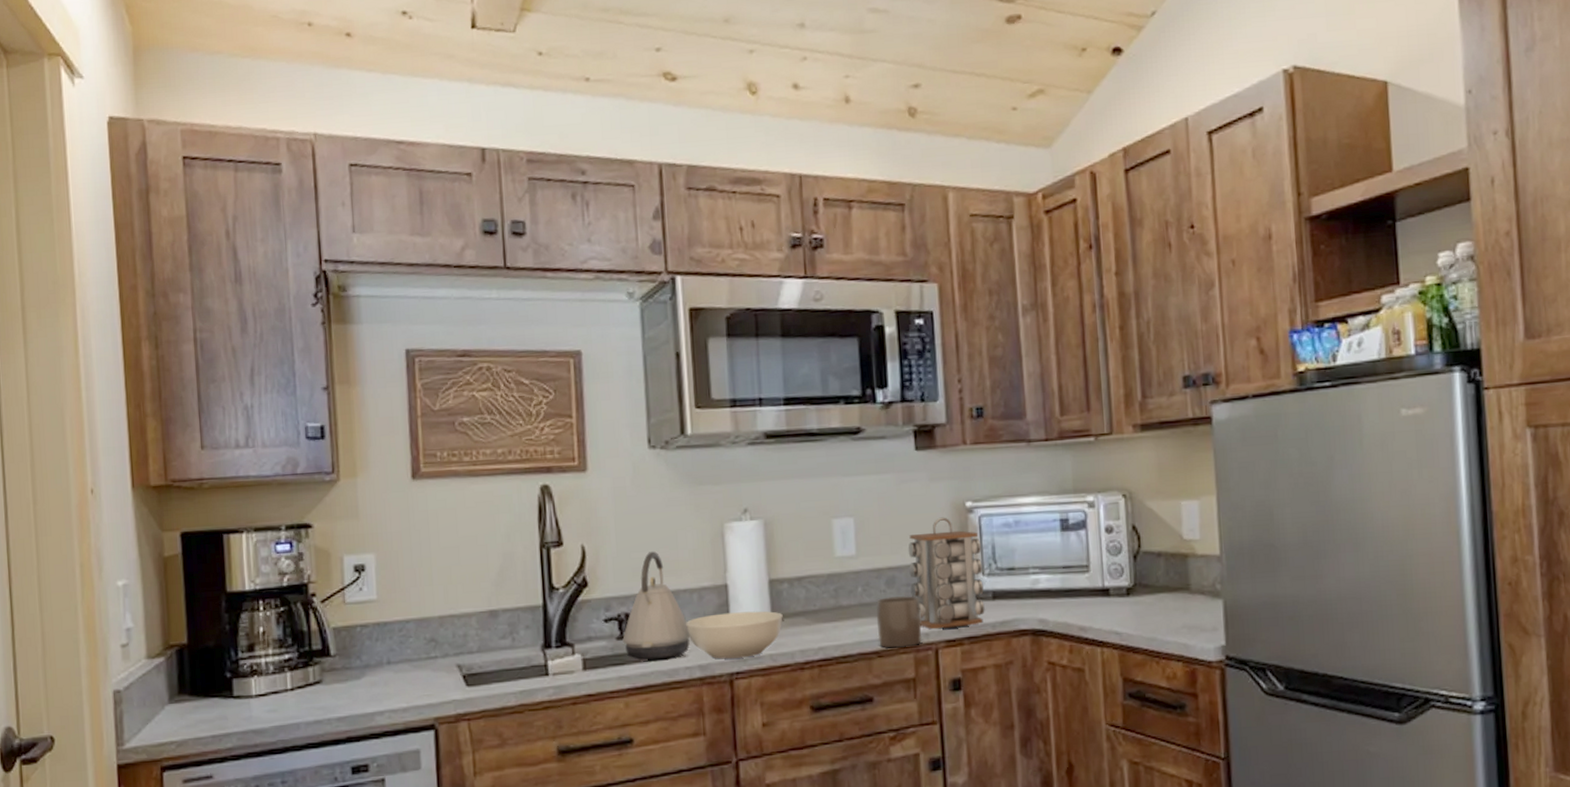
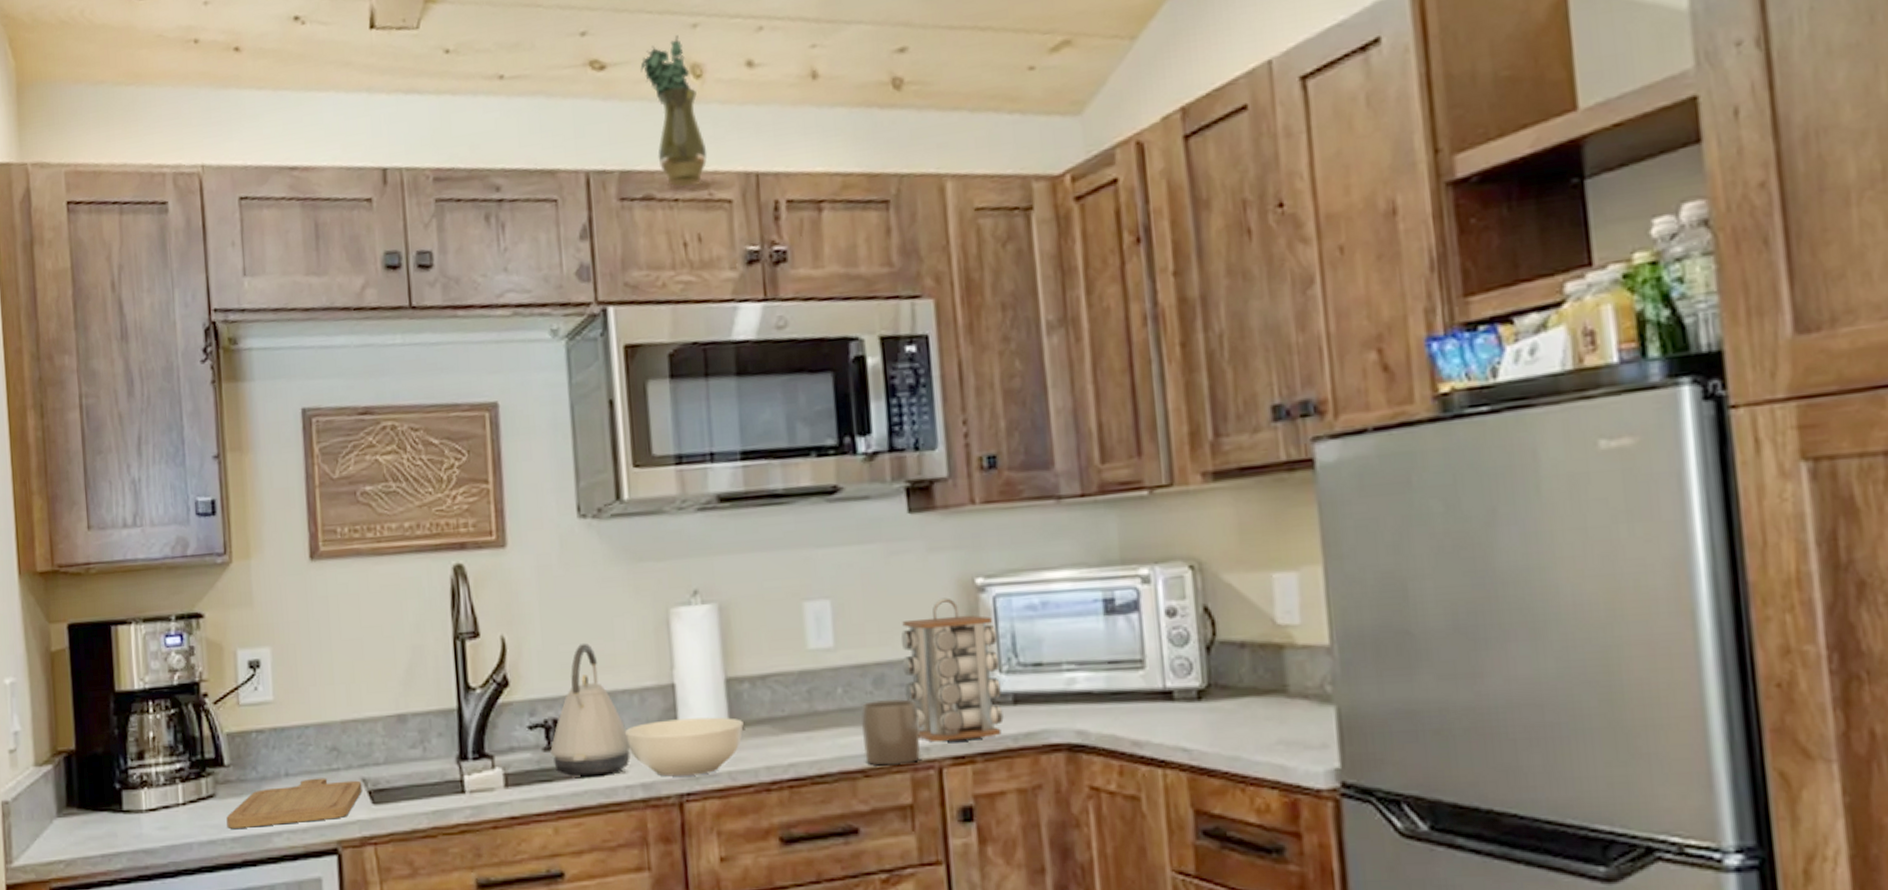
chopping board: none [332,664,458,710] -> present [226,777,362,829]
vase: none [706,58,760,182] -> present [640,35,708,187]

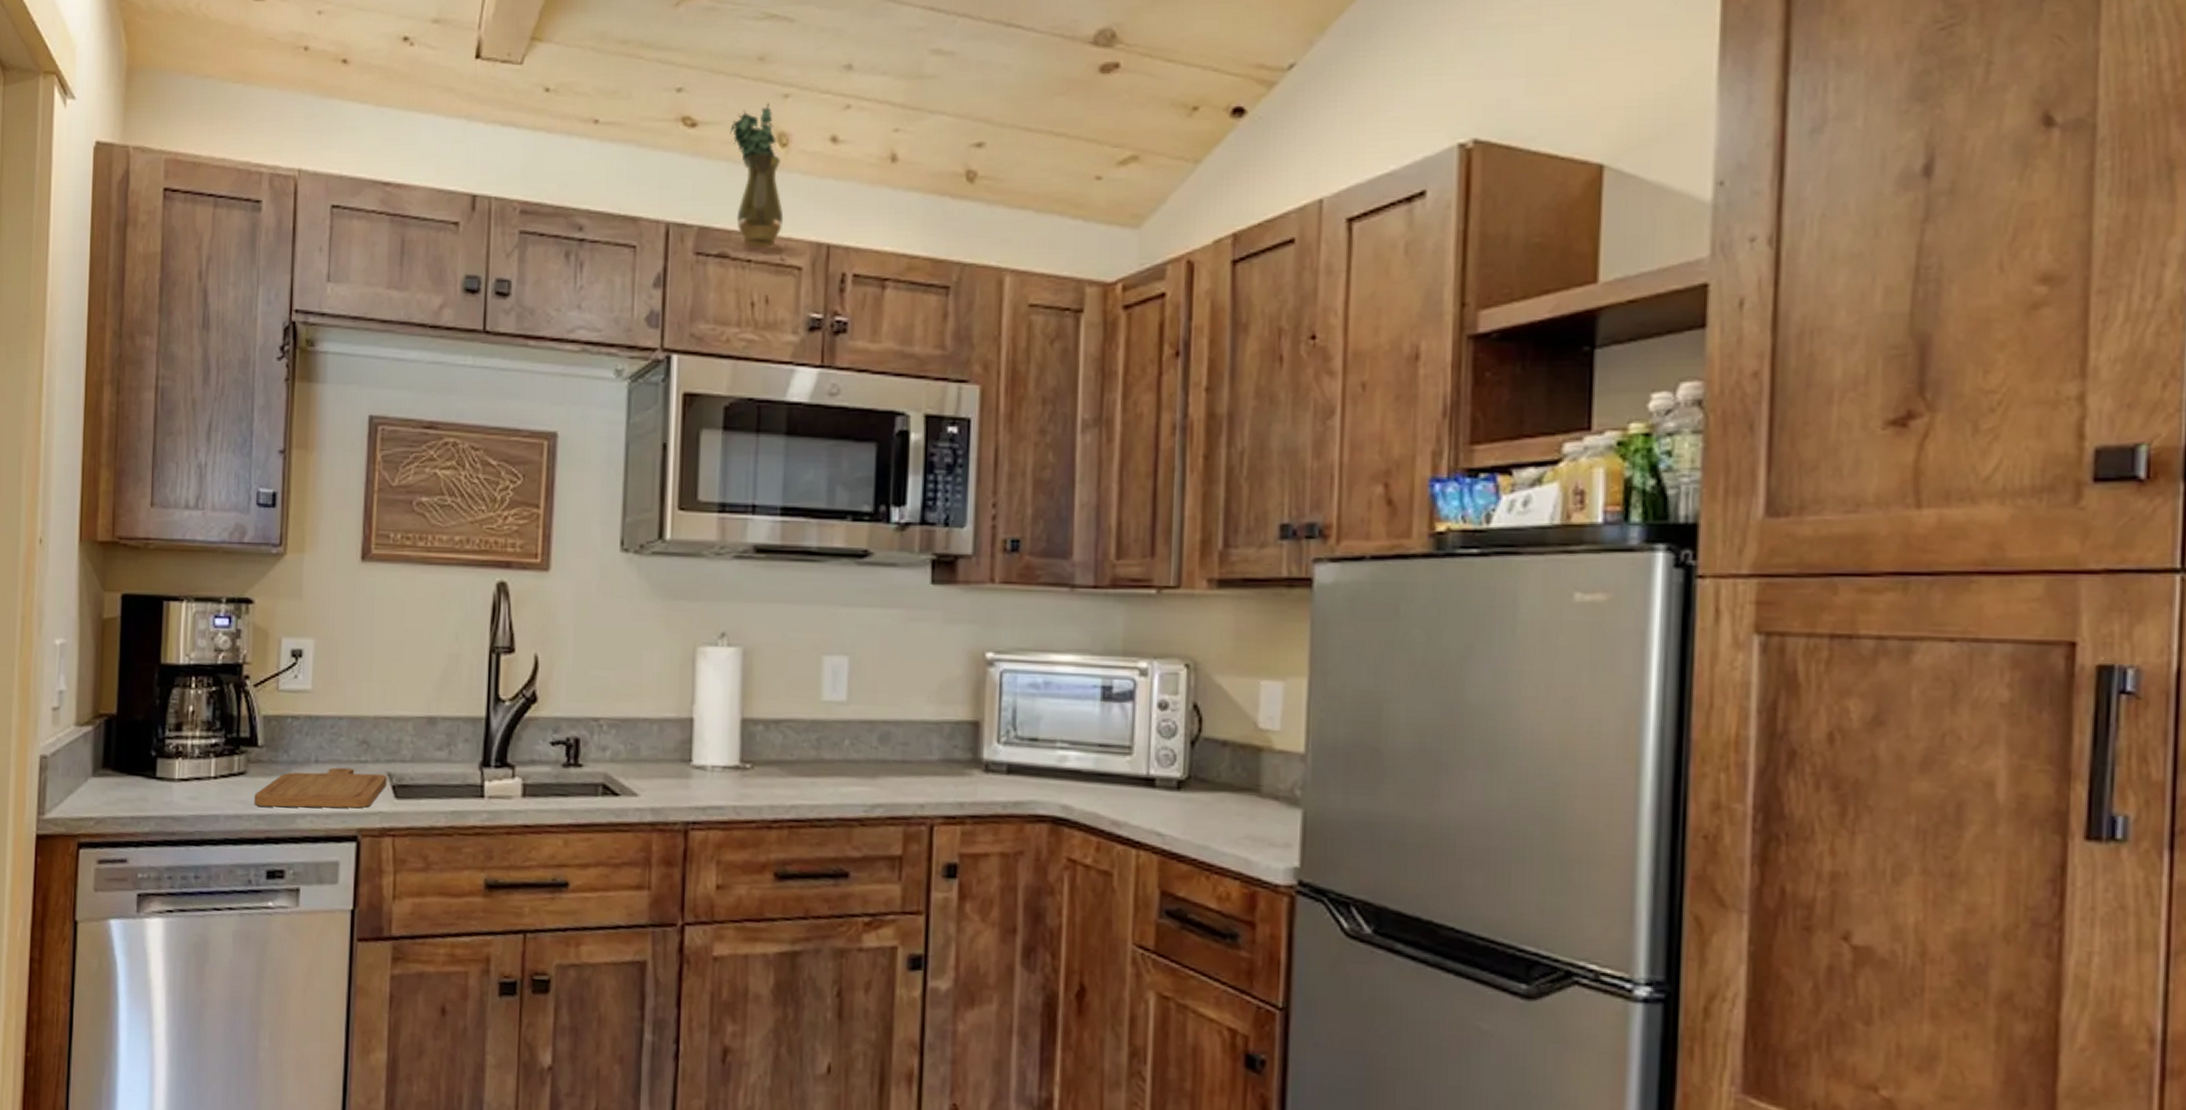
kettle: present [550,643,631,777] -> none [569,670,645,796]
bowl: present [624,717,744,777] -> none [640,751,753,806]
mug: present [860,699,921,767] -> none [862,755,917,819]
spice rack: present [900,598,1004,742] -> none [907,667,999,803]

